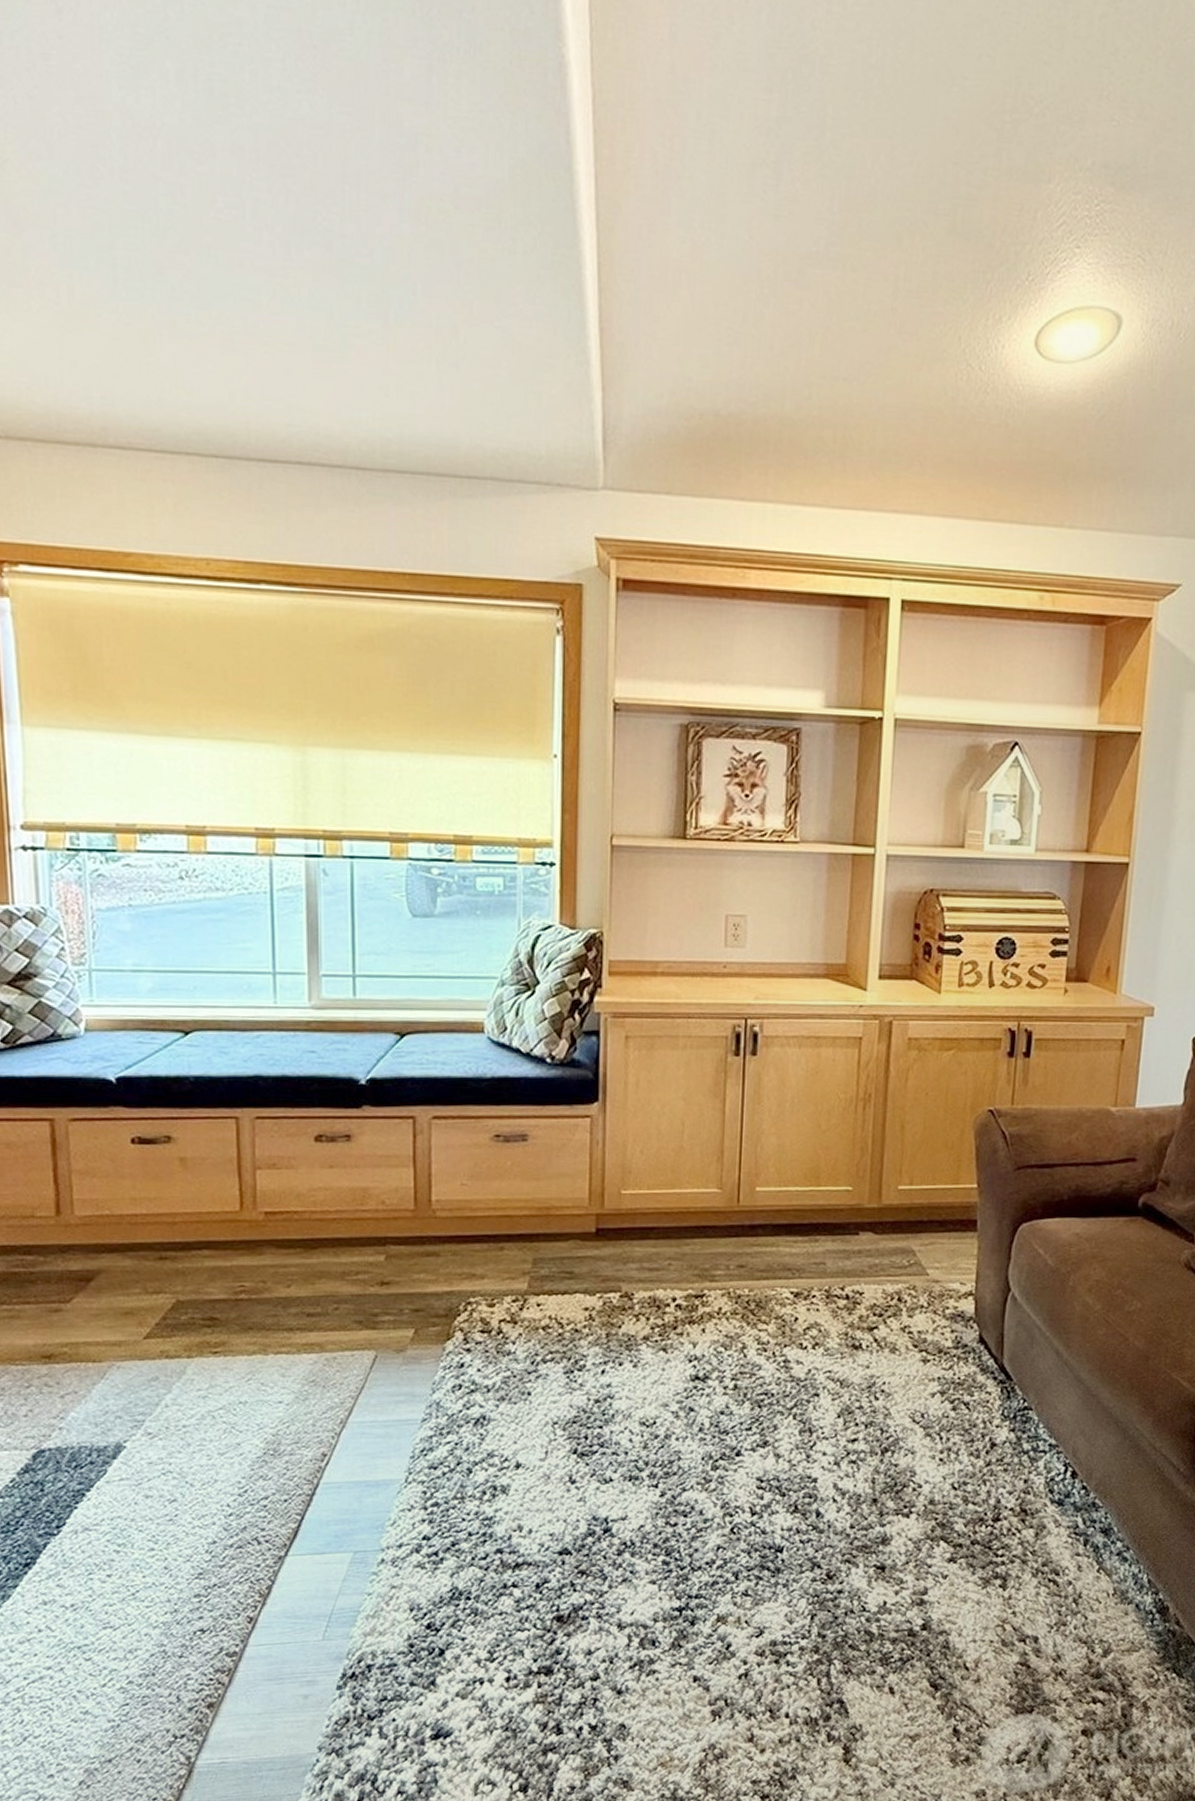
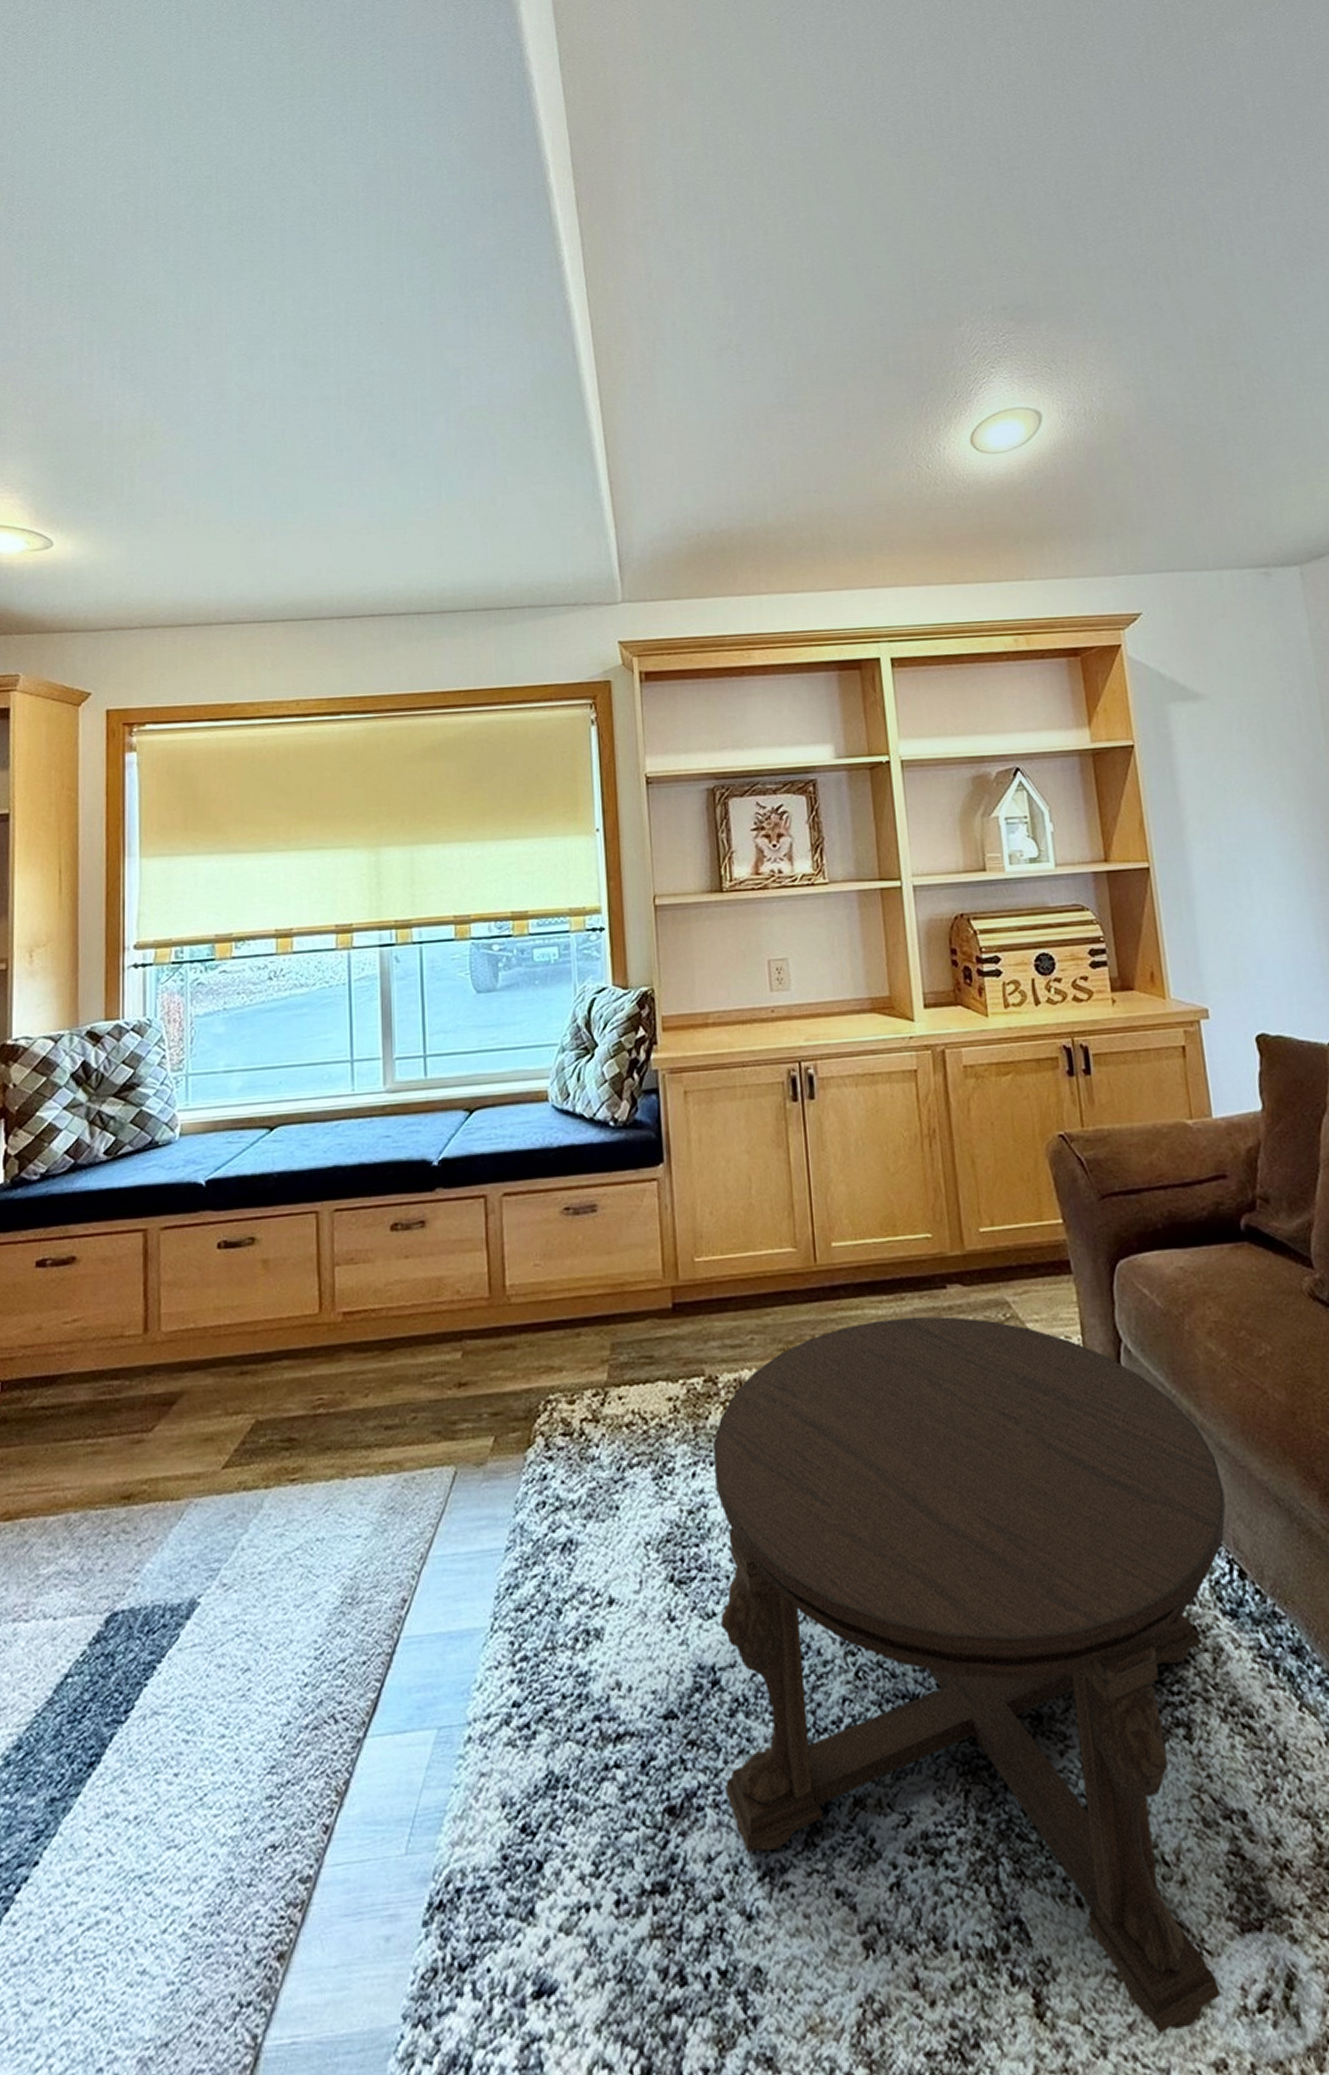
coffee table: none [608,1256,1074,1773] -> present [713,1316,1226,2033]

